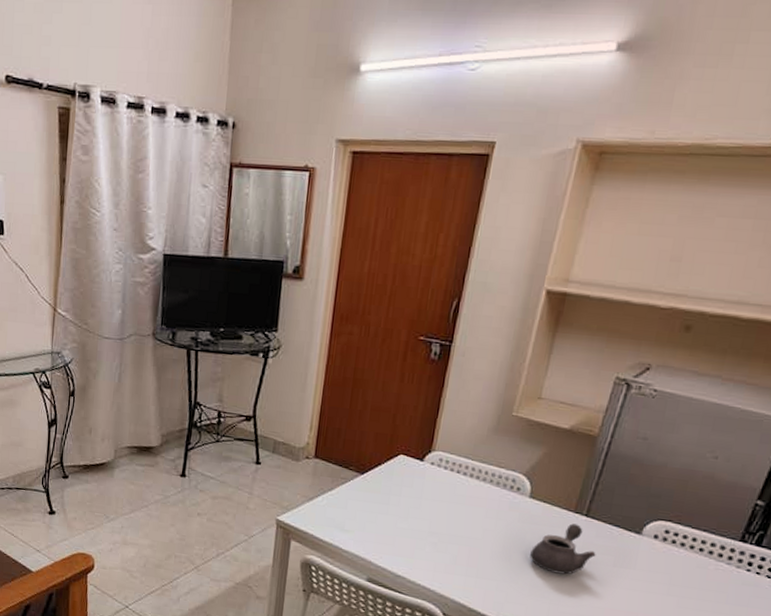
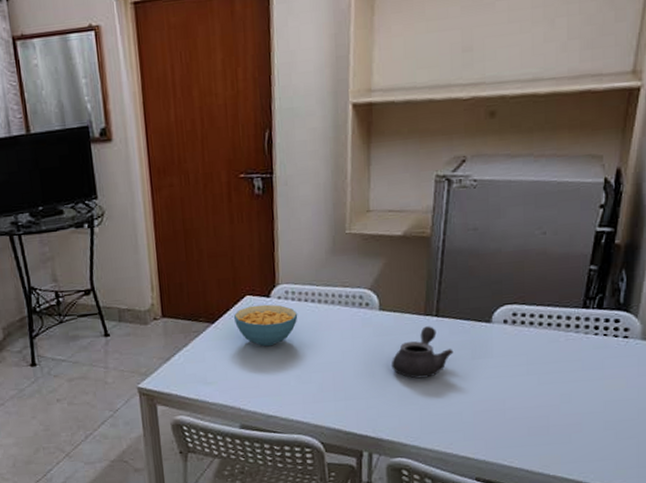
cereal bowl: none [383,465,448,509] -> present [233,304,298,347]

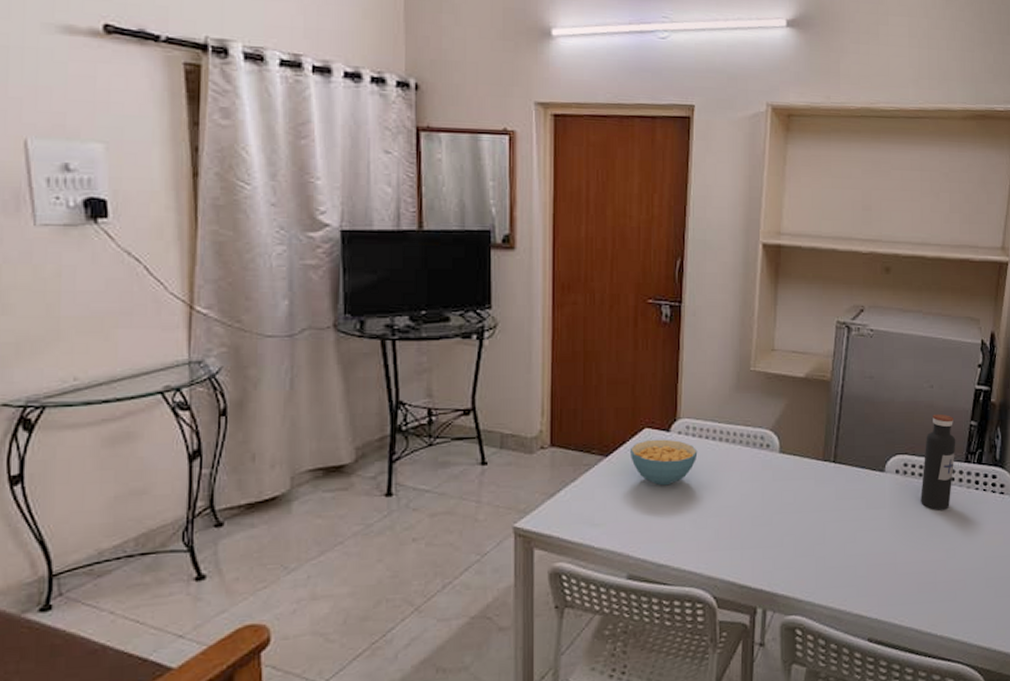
teapot: present [392,326,454,379] -> none [790,472,849,528]
water bottle: none [531,260,573,357] -> present [921,413,956,510]

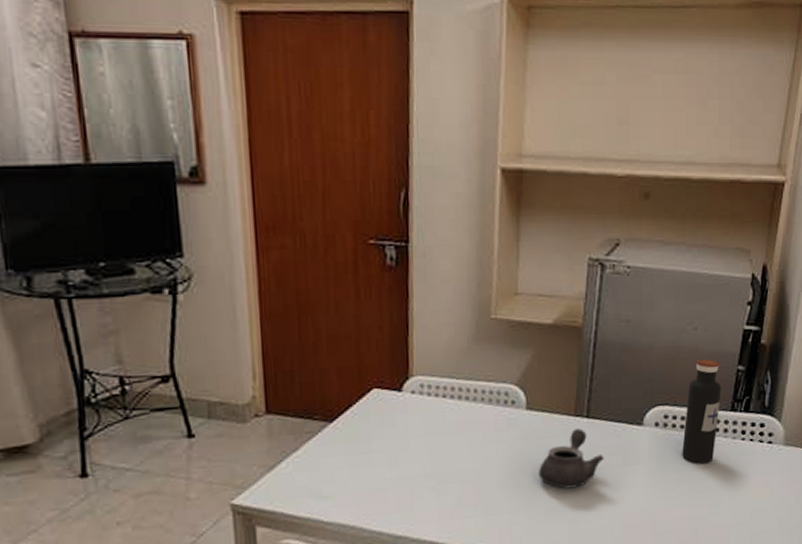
cereal bowl: present [629,439,698,486] -> none [357,399,435,452]
teapot: none [790,472,849,528] -> present [539,428,604,489]

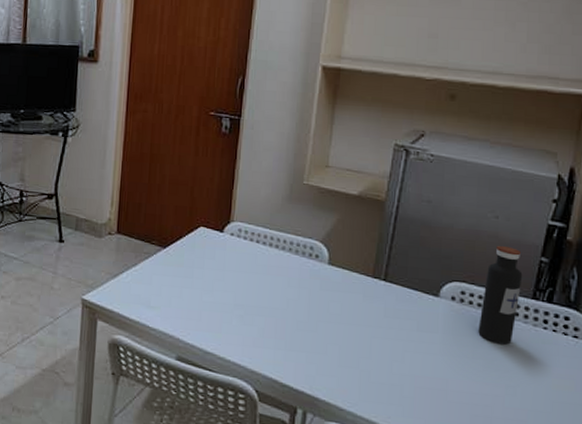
teapot: present [539,428,604,489] -> none [335,289,399,343]

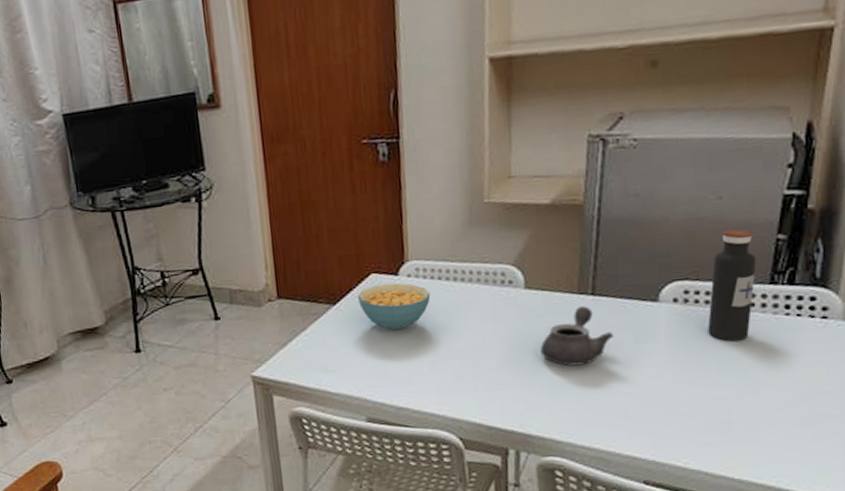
cereal bowl: none [185,237,248,281] -> present [357,283,431,331]
teapot: none [335,289,399,343] -> present [541,306,614,366]

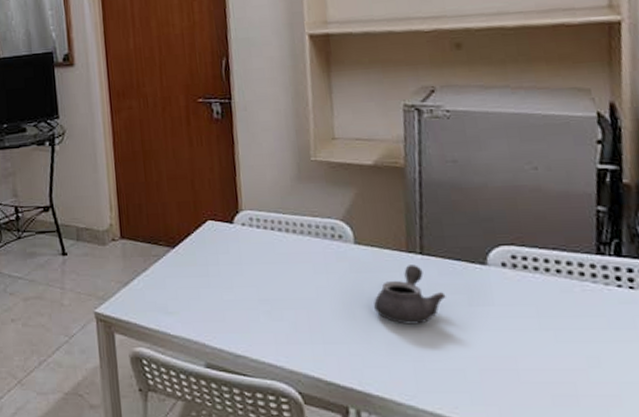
cereal bowl: present [357,283,431,331] -> none [195,231,265,277]
water bottle: present [708,229,757,341] -> none [536,198,583,310]

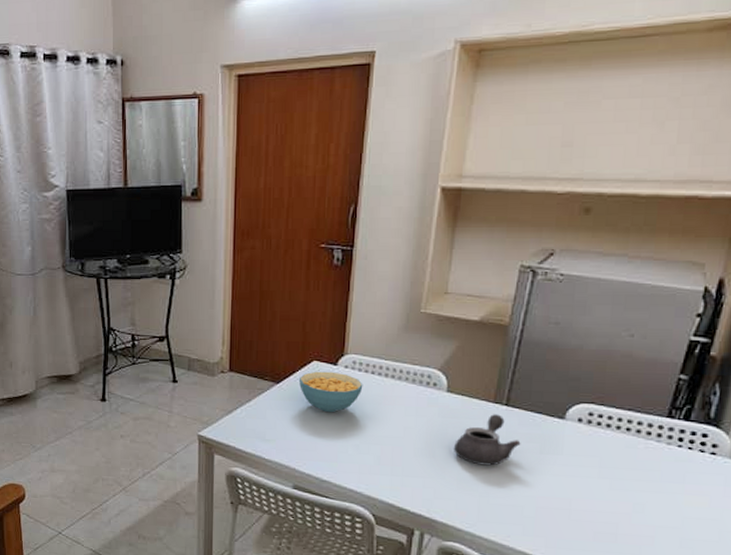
cereal bowl: none [195,231,265,277] -> present [298,371,363,413]

